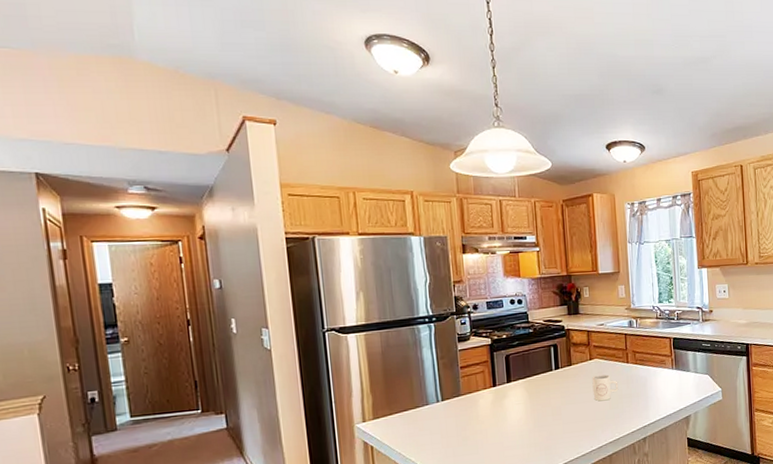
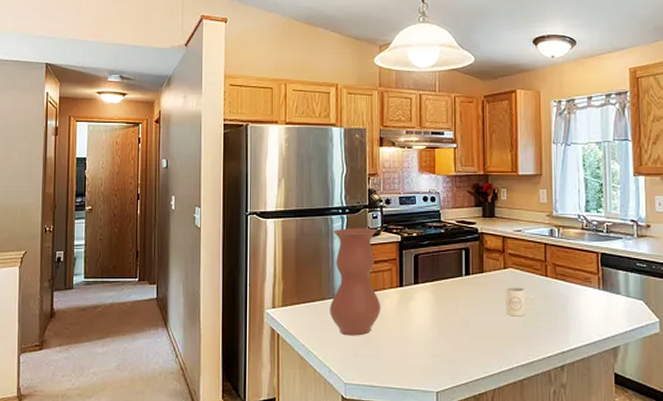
vase: none [420,334,477,439] -> present [330,228,381,336]

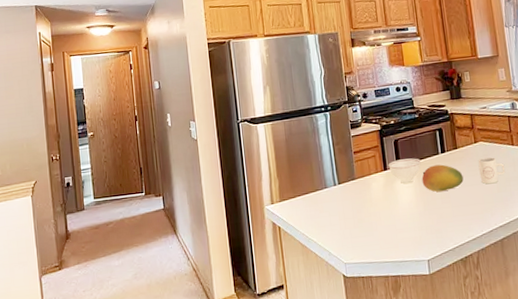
vase: present [330,228,381,336] -> none [318,121,370,221]
bowl: none [405,277,441,305] -> present [388,158,421,184]
fruit: none [440,288,487,317] -> present [422,164,464,192]

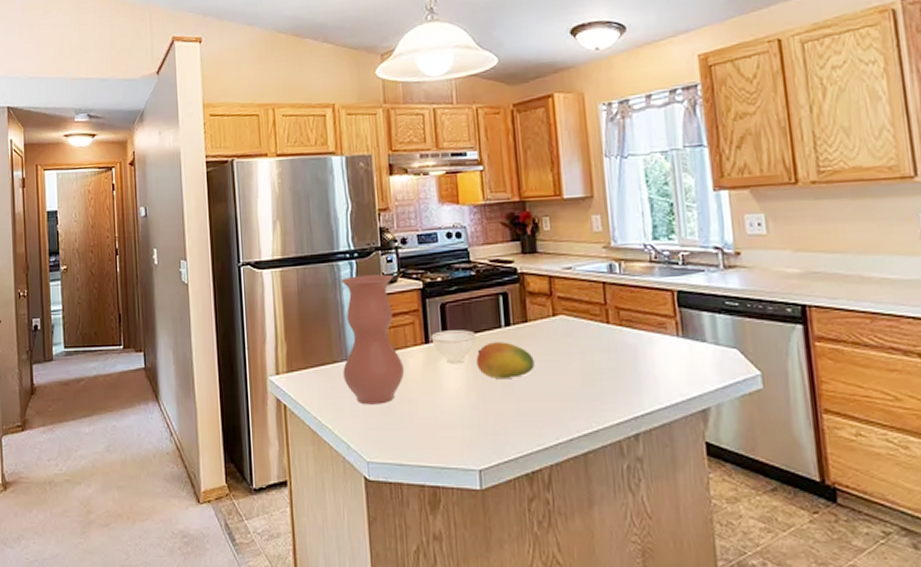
vase: none [318,121,370,221] -> present [340,274,405,405]
mug: present [478,157,506,185] -> none [556,338,596,375]

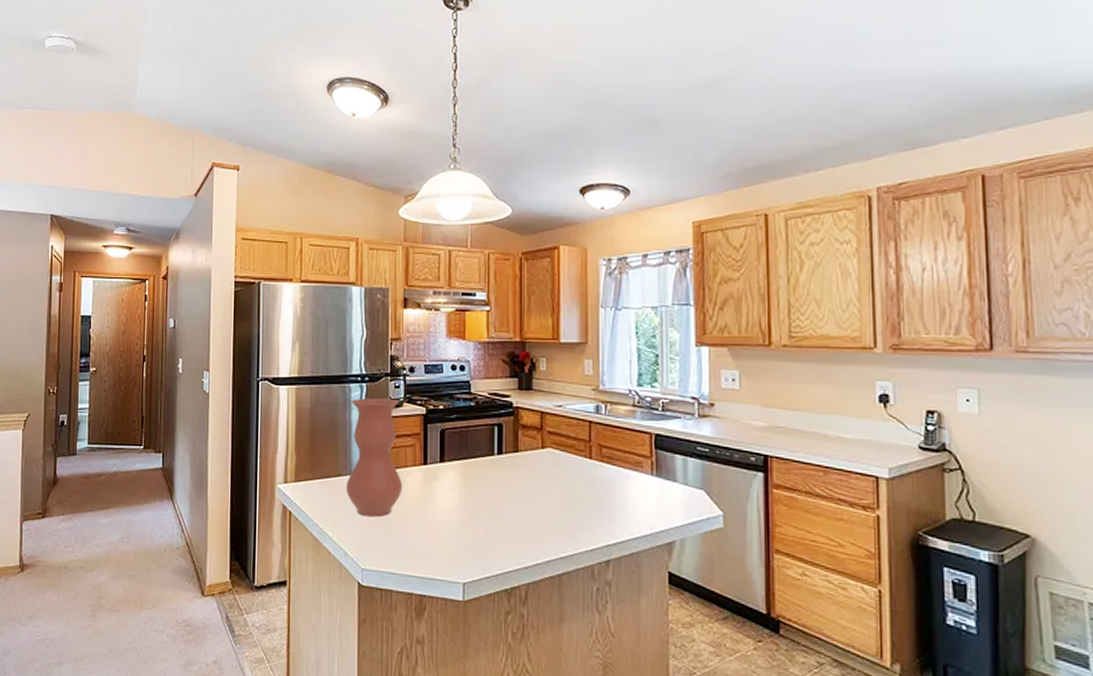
bowl: present [431,330,476,364] -> none [429,454,470,486]
fruit: present [476,342,535,378] -> none [469,468,521,502]

